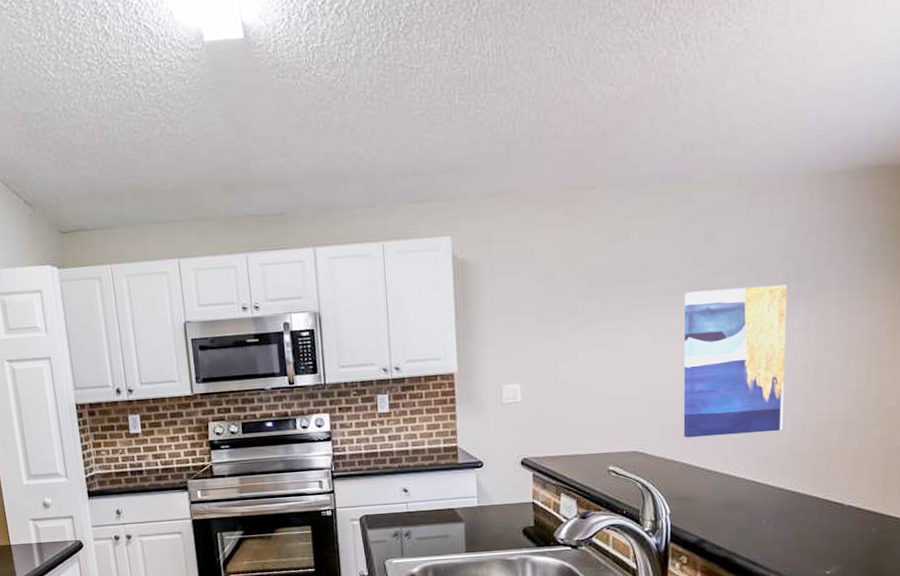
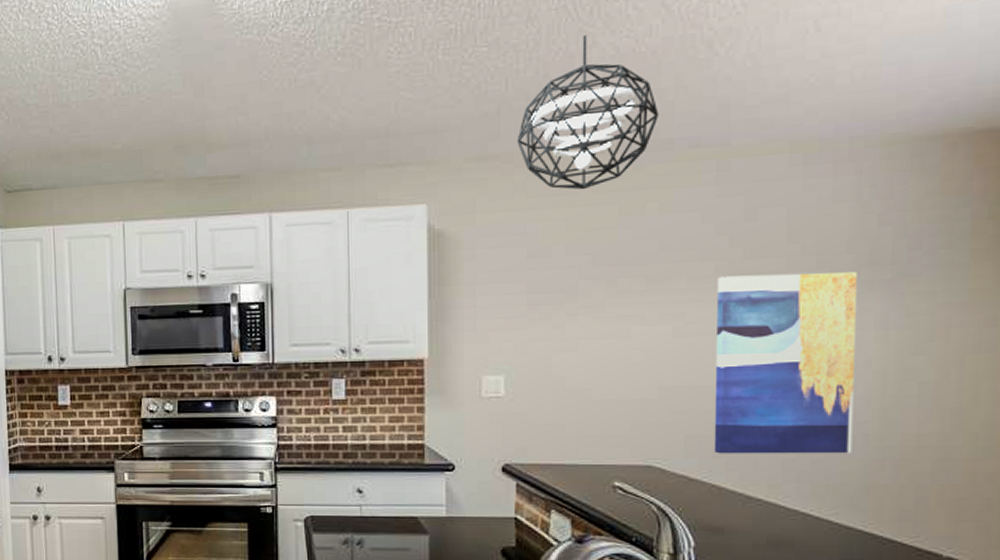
pendant light: none [524,83,637,221] -> present [517,35,659,190]

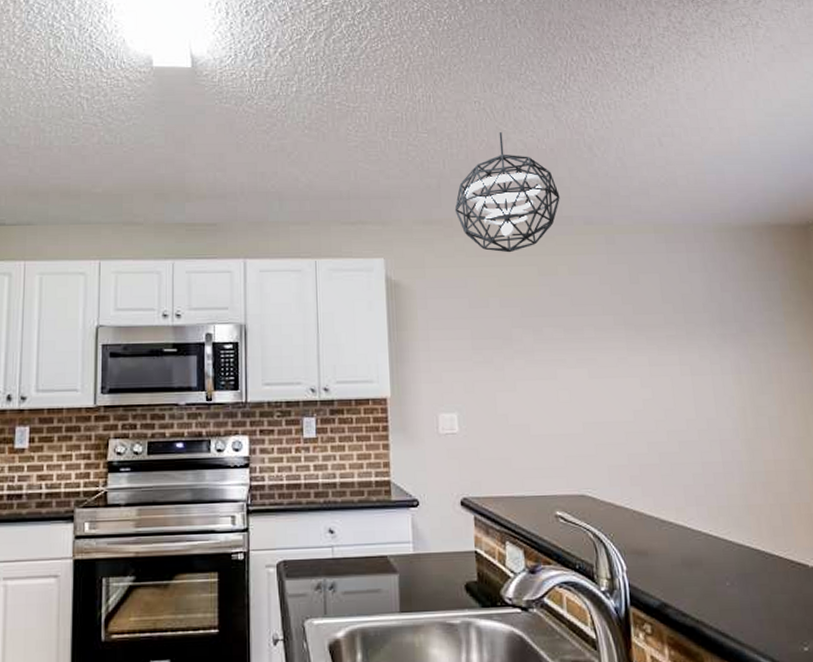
wall art: present [713,272,857,454] -> none [617,327,732,482]

